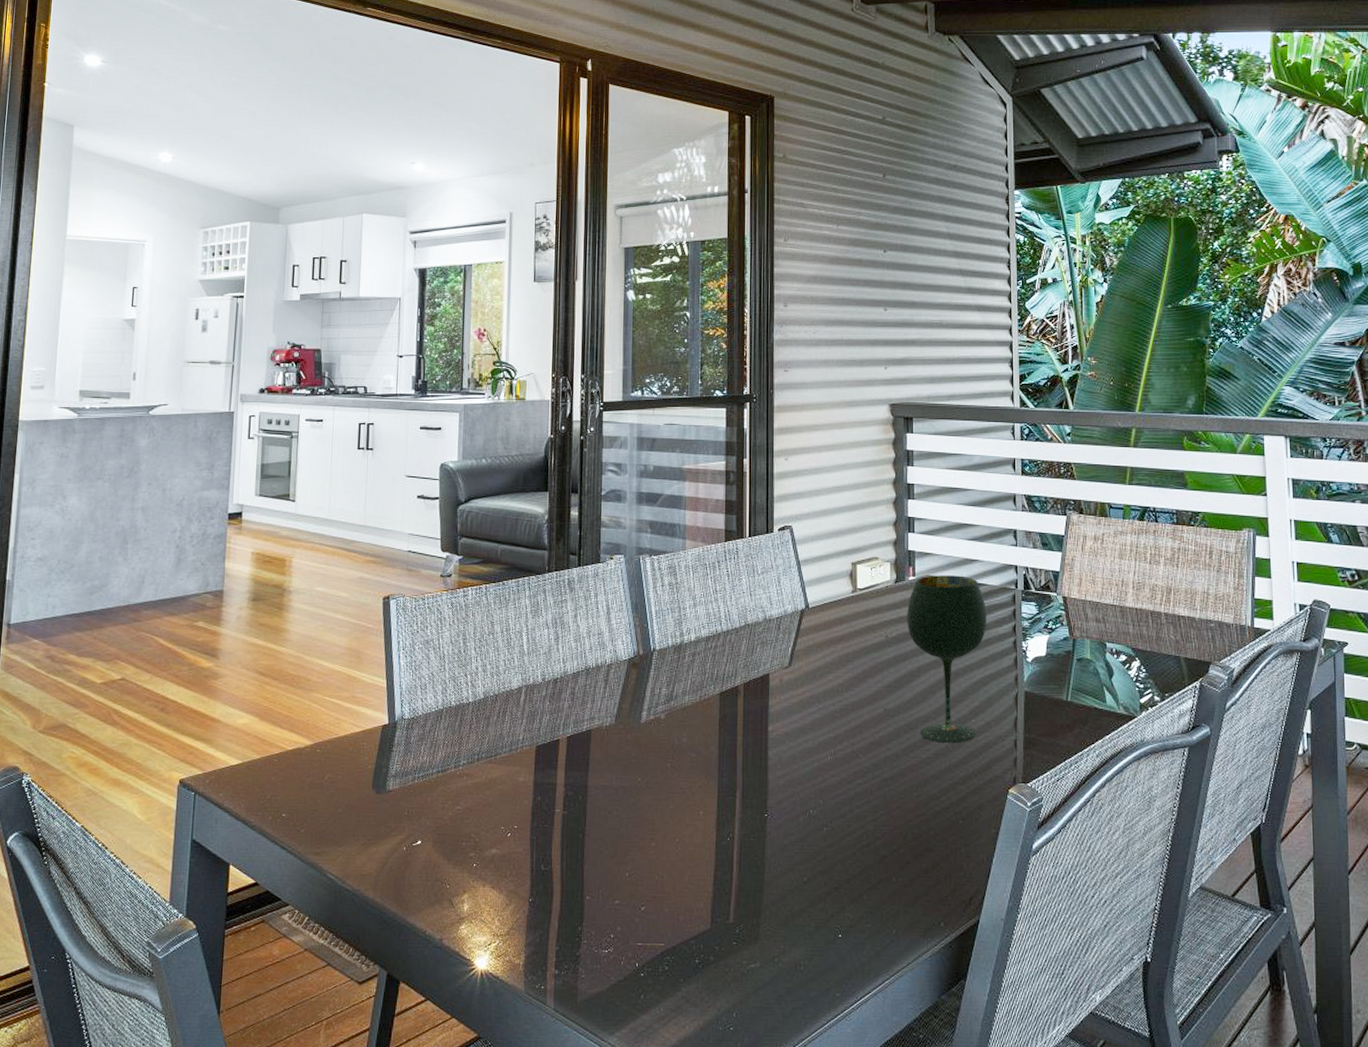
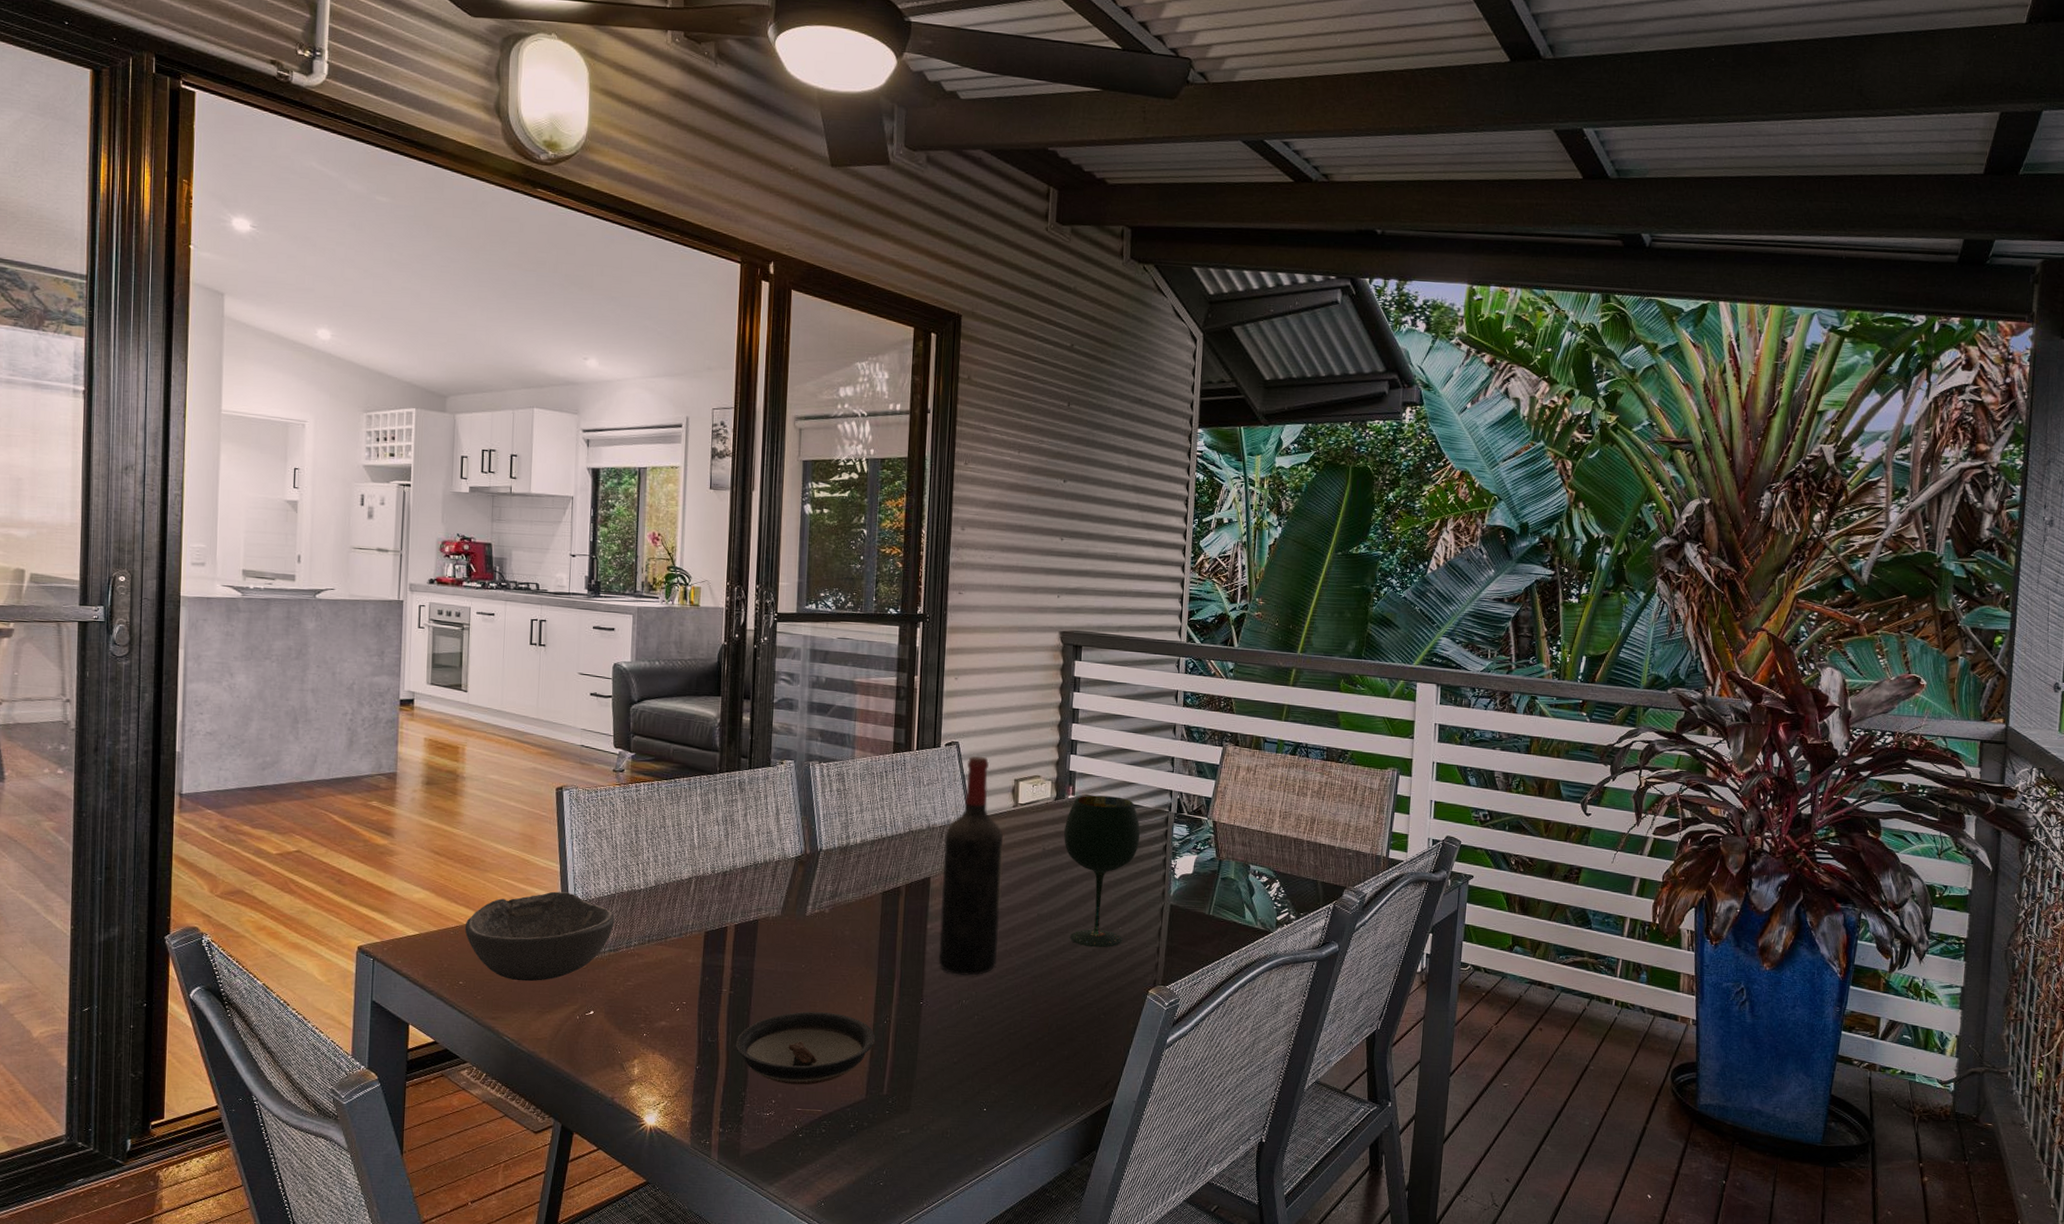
bowl: none [288,709,443,811] -> present [464,891,615,982]
saucer: none [570,831,719,916] -> present [735,1011,876,1085]
wine bottle: none [781,541,845,782] -> present [938,756,1003,976]

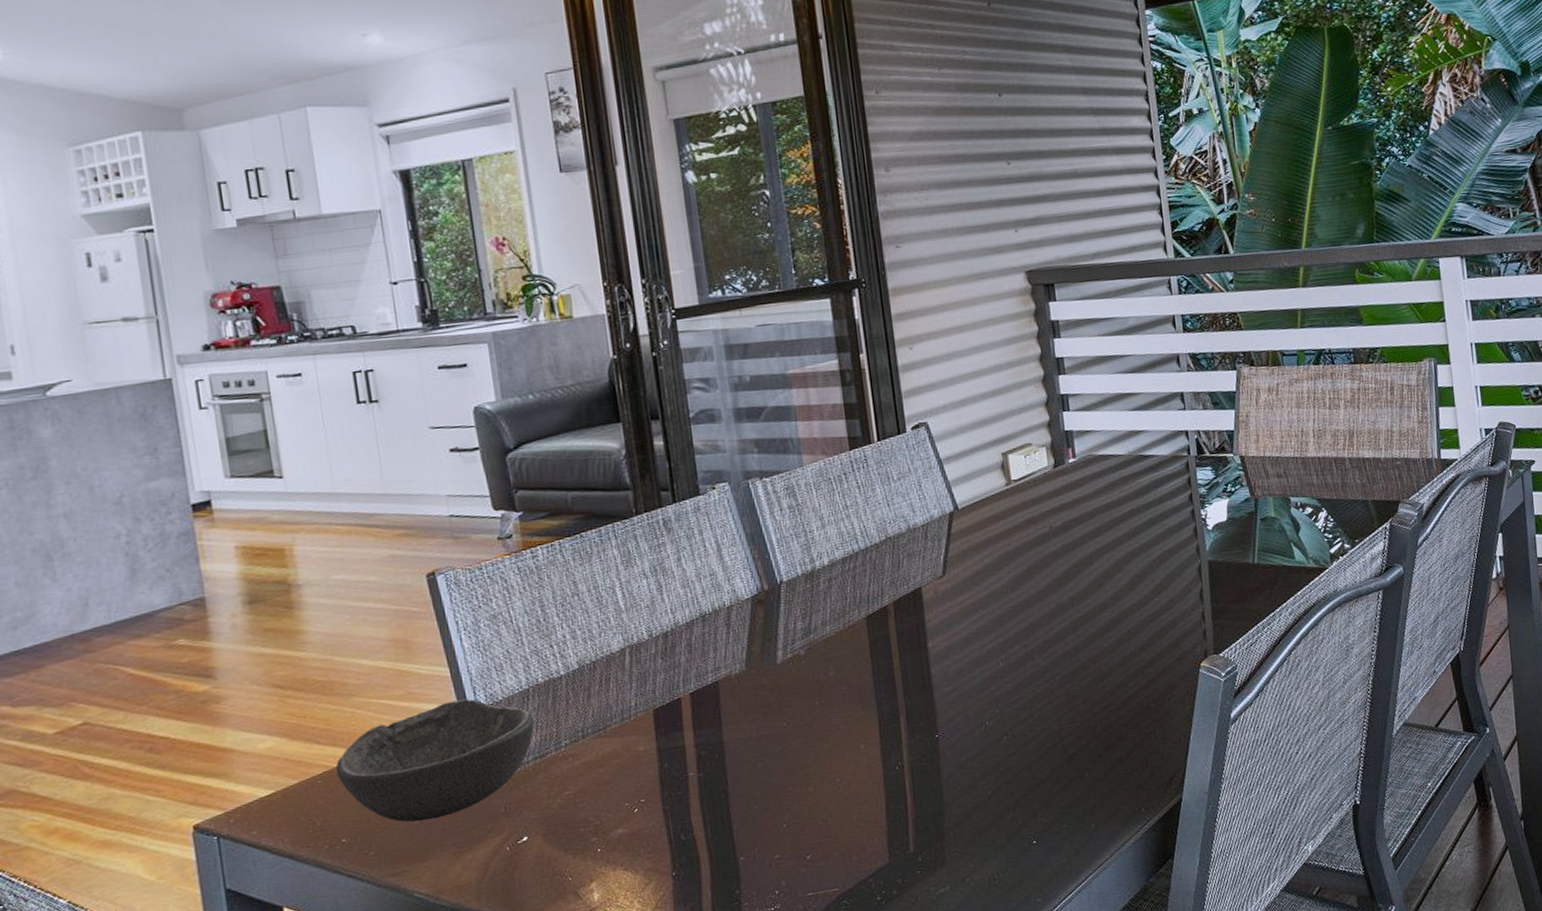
saucer: present [735,1011,876,1085] -> none [716,770,889,869]
wine bottle: present [938,756,1003,976] -> none [930,434,1018,695]
wine glass: present [1064,795,1140,948] -> none [1070,449,1160,629]

